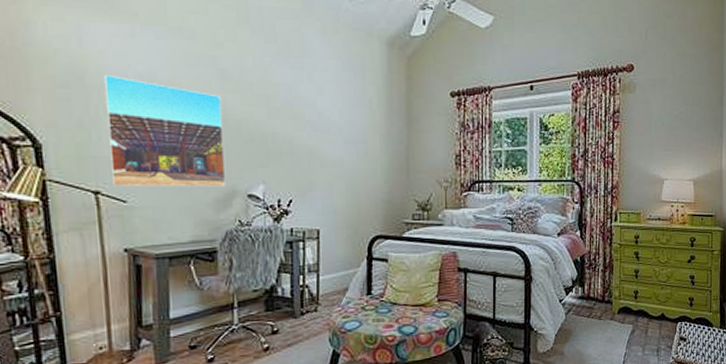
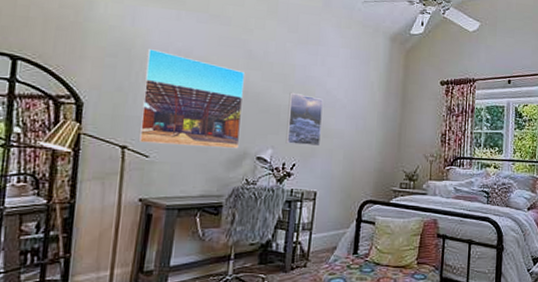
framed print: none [275,116,319,179] -> present [285,92,323,147]

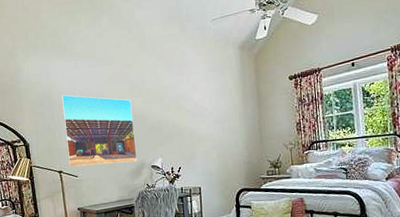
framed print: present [285,92,323,147] -> none [166,109,198,152]

